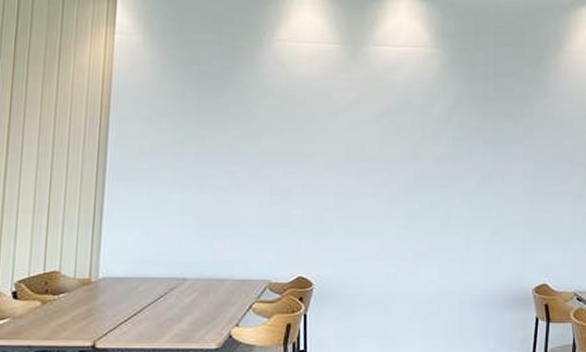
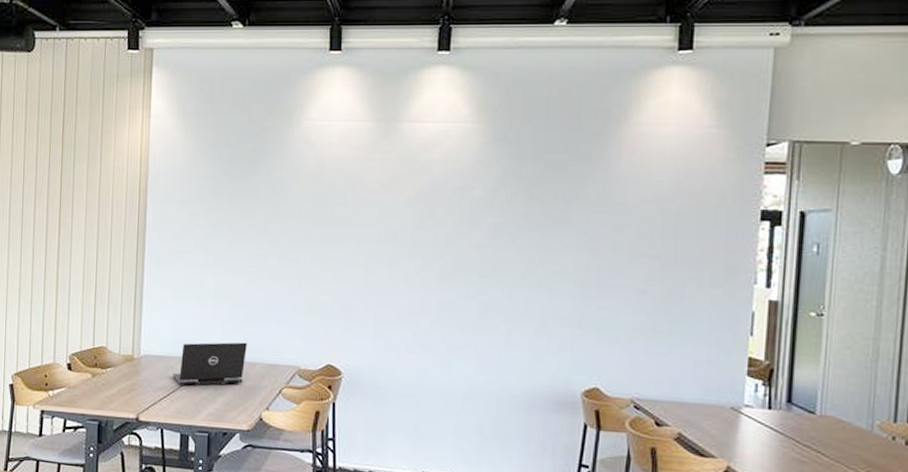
laptop: none [133,259,216,308] -> present [171,342,247,387]

